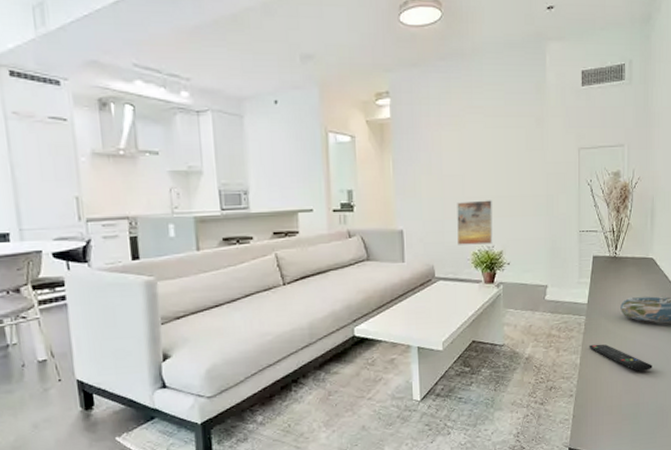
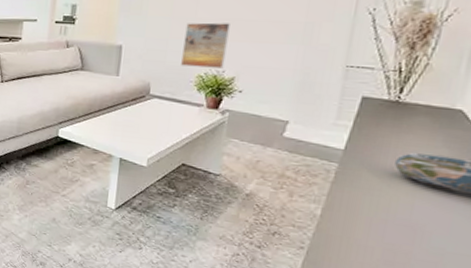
remote control: present [589,344,653,372] -> none [337,197,437,246]

